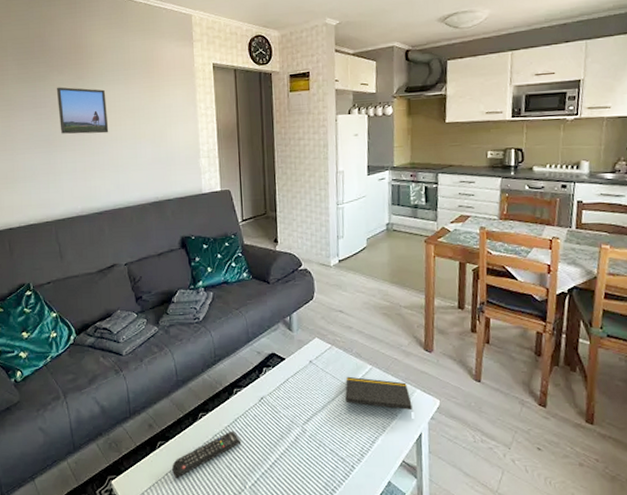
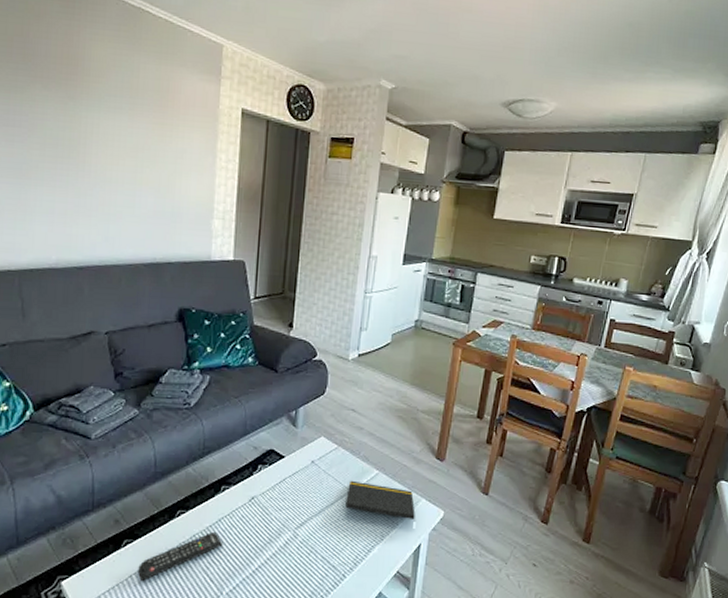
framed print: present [56,87,109,134] -> none [37,104,103,172]

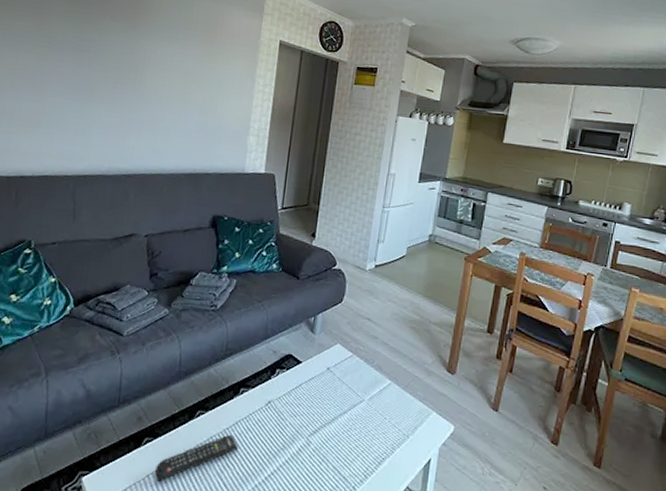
notepad: present [345,480,415,522] -> none [358,389,426,435]

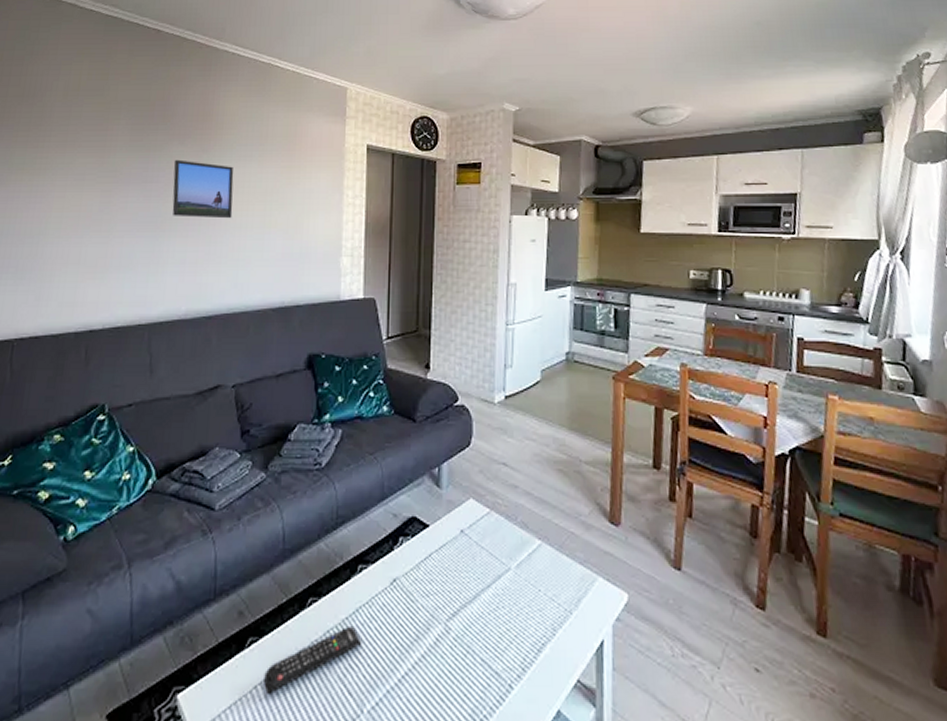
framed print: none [101,33,159,92] -> present [172,159,234,219]

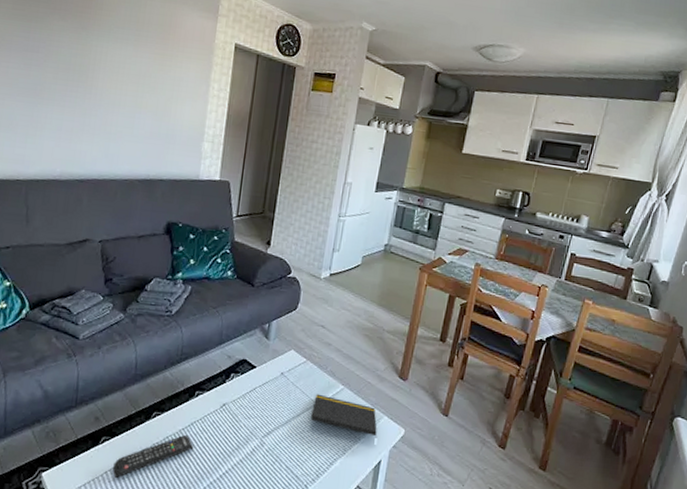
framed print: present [172,159,234,219] -> none [51,33,111,95]
notepad: none [505,554,592,609] -> present [311,393,377,438]

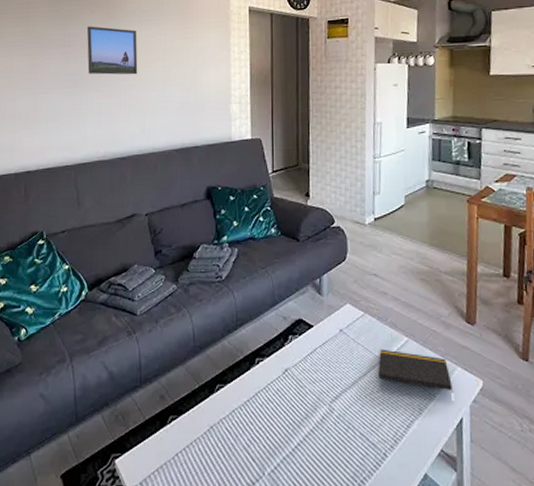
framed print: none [51,33,111,95] -> present [86,26,138,75]
remote control: present [113,435,194,478] -> none [183,407,262,460]

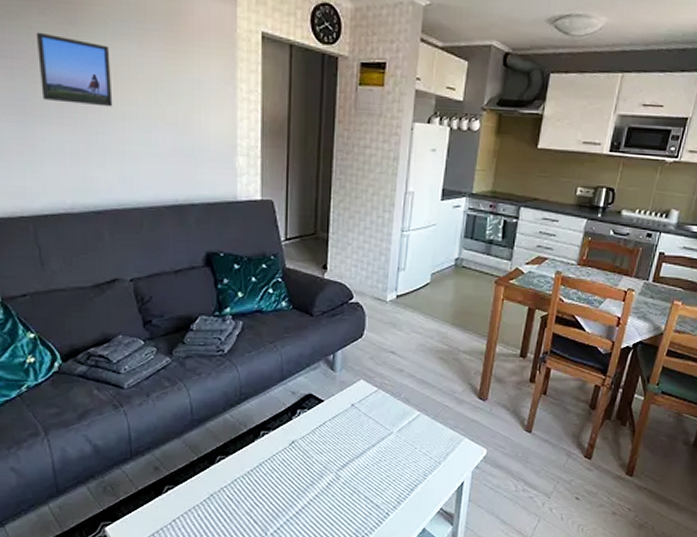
notepad: present [378,349,453,393] -> none [387,422,458,461]

